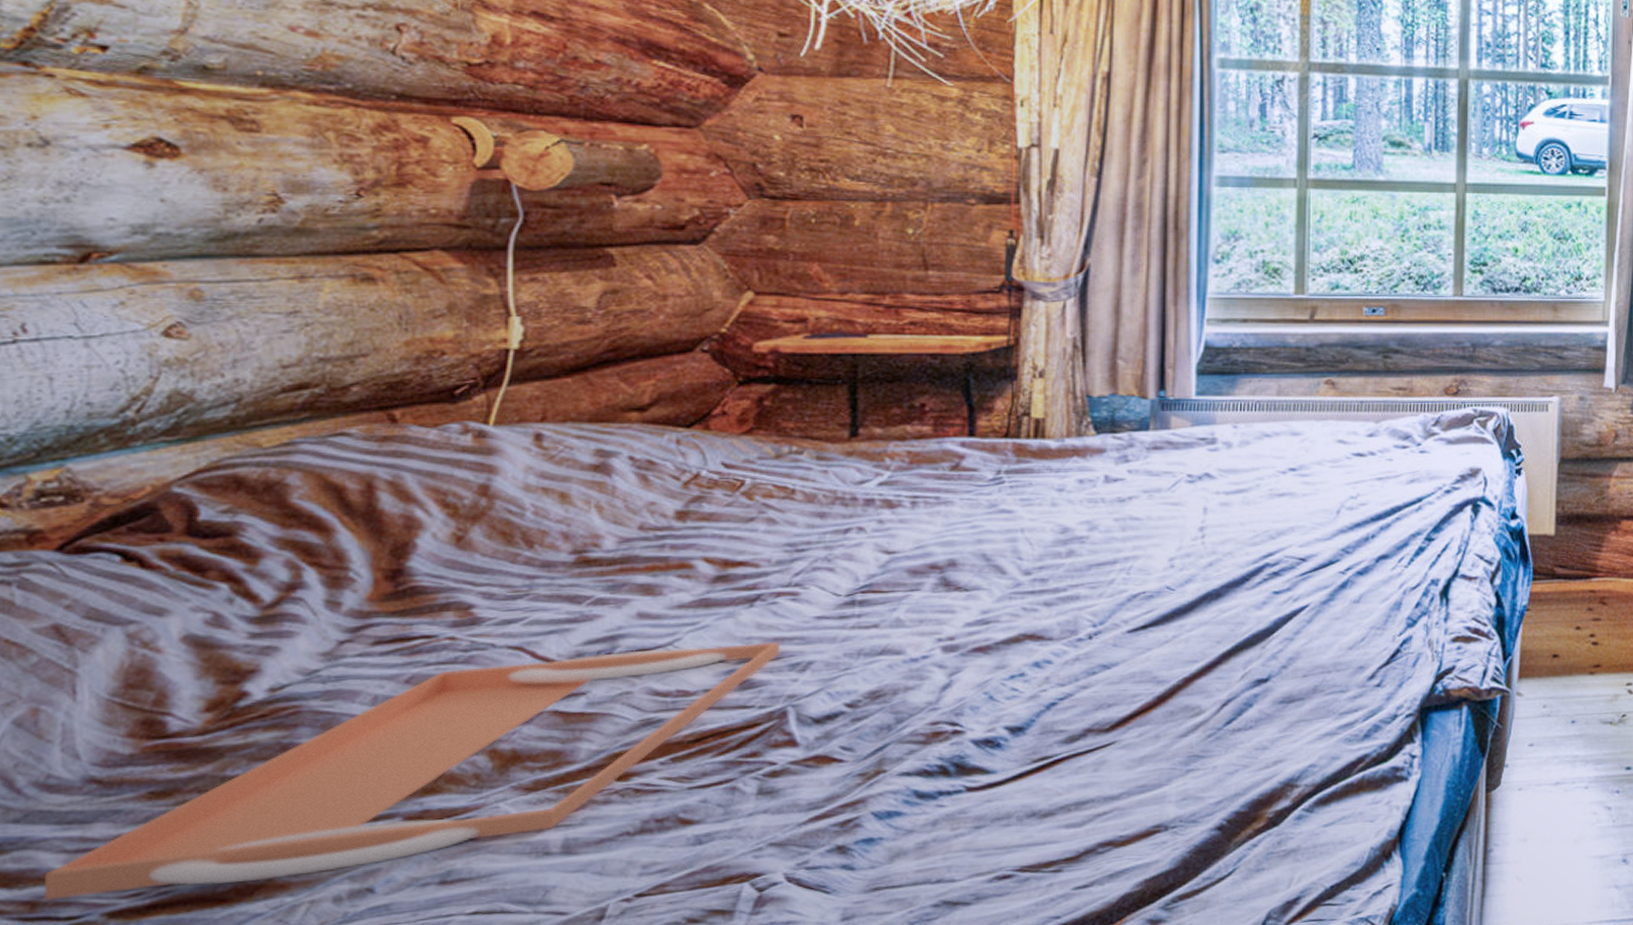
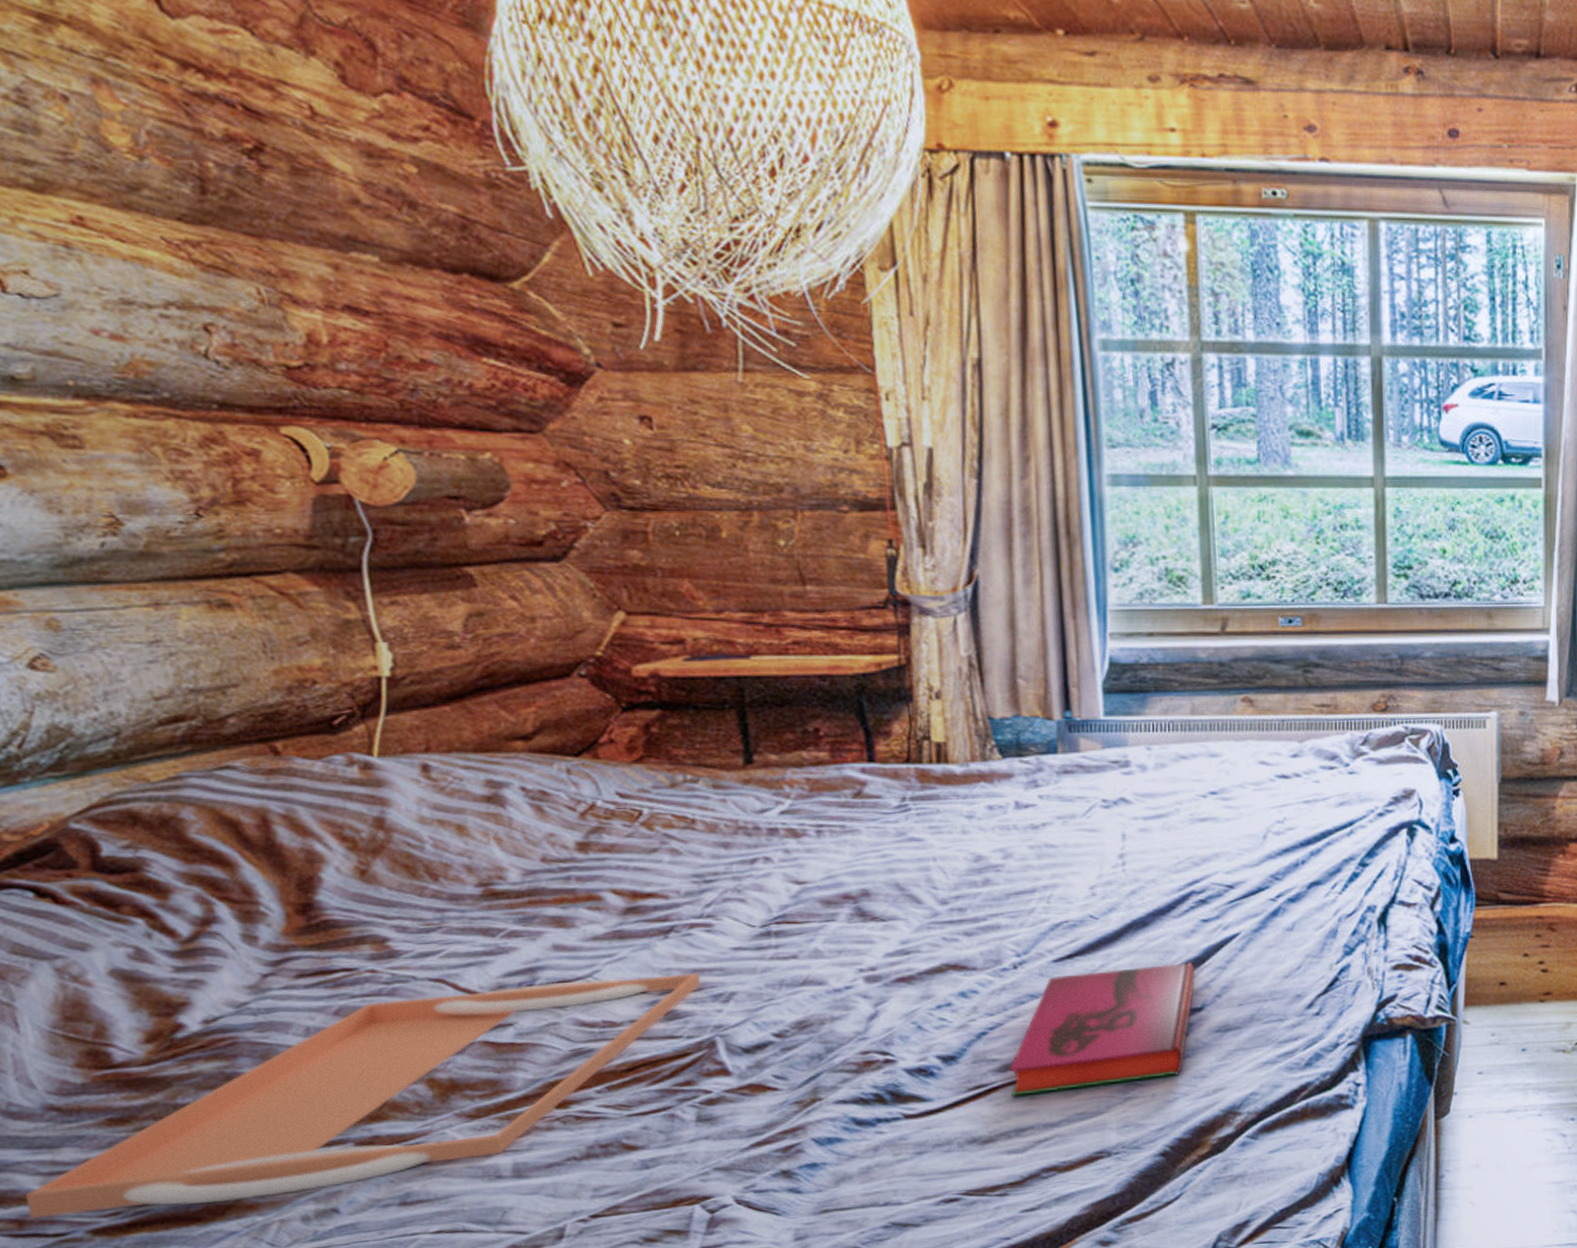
hardback book: none [1075,633,1264,768] -> present [1009,962,1196,1096]

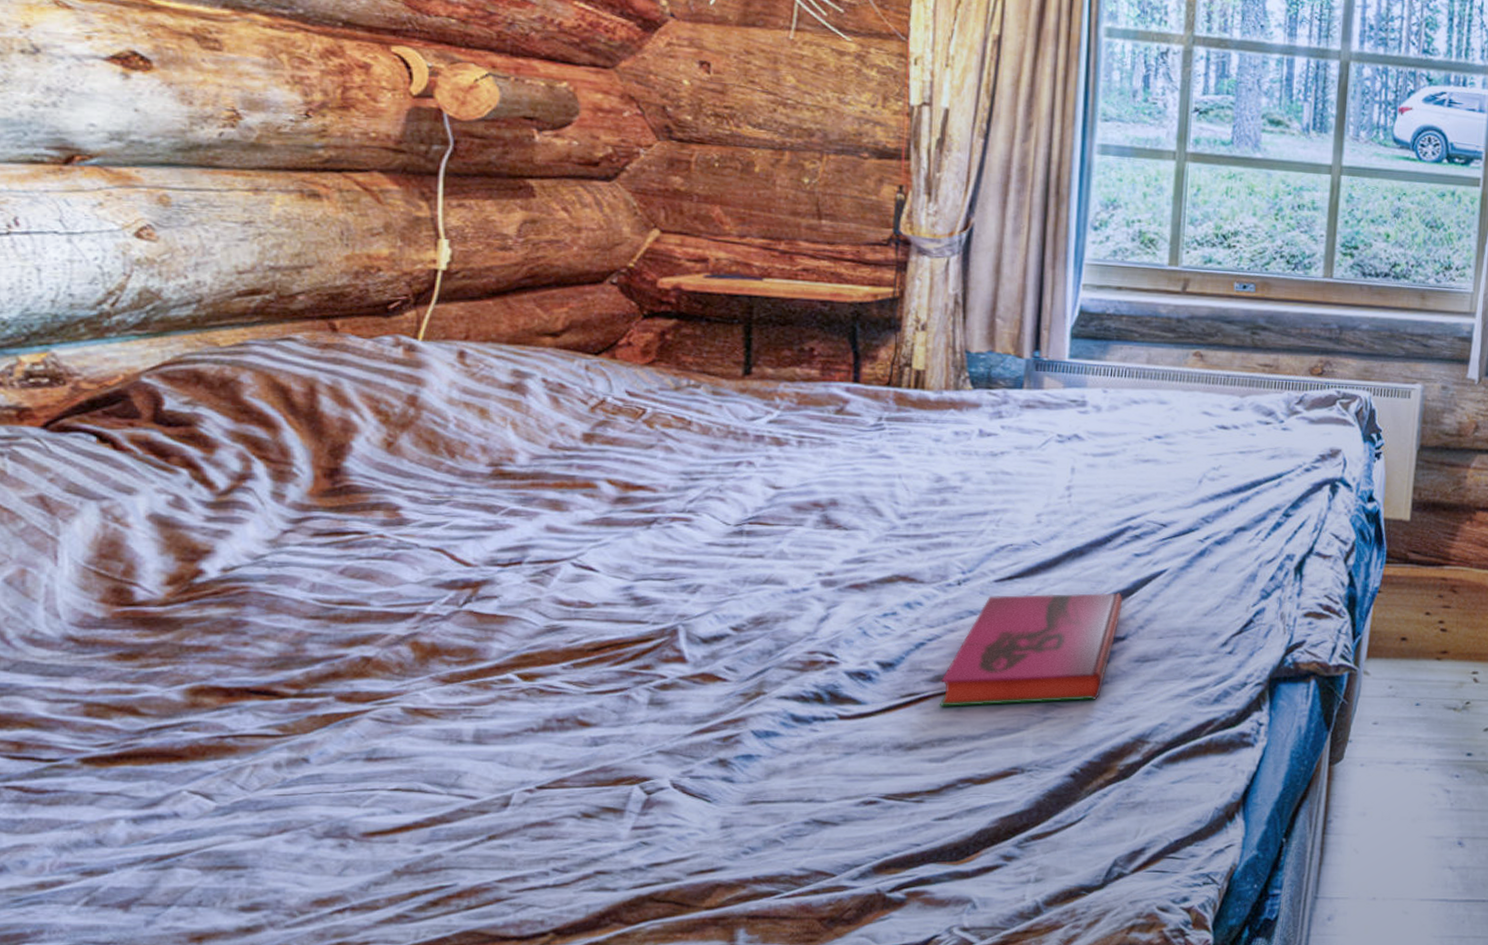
serving tray: present [25,972,701,1219] -> none [28,561,674,743]

